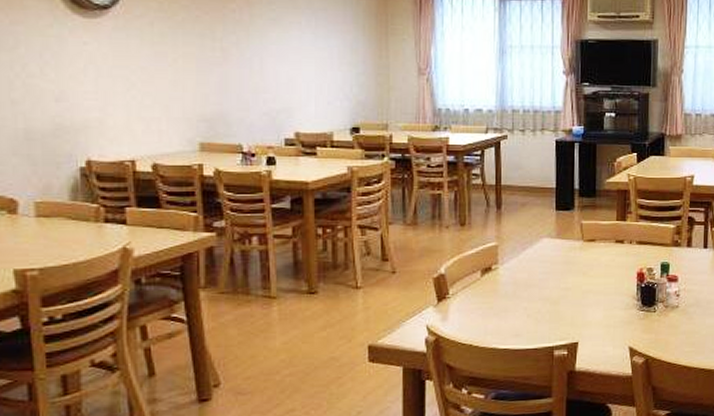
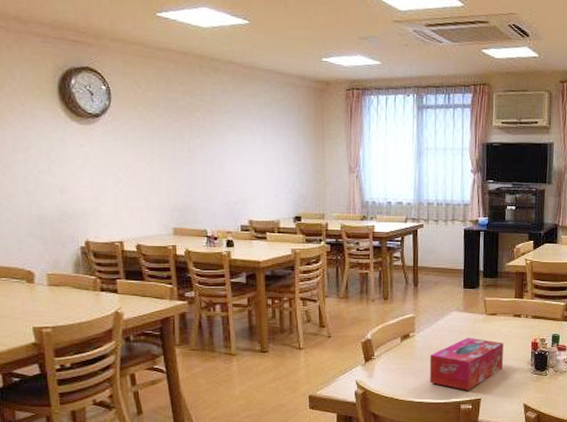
tissue box: none [516,268,604,334] -> present [429,337,504,391]

